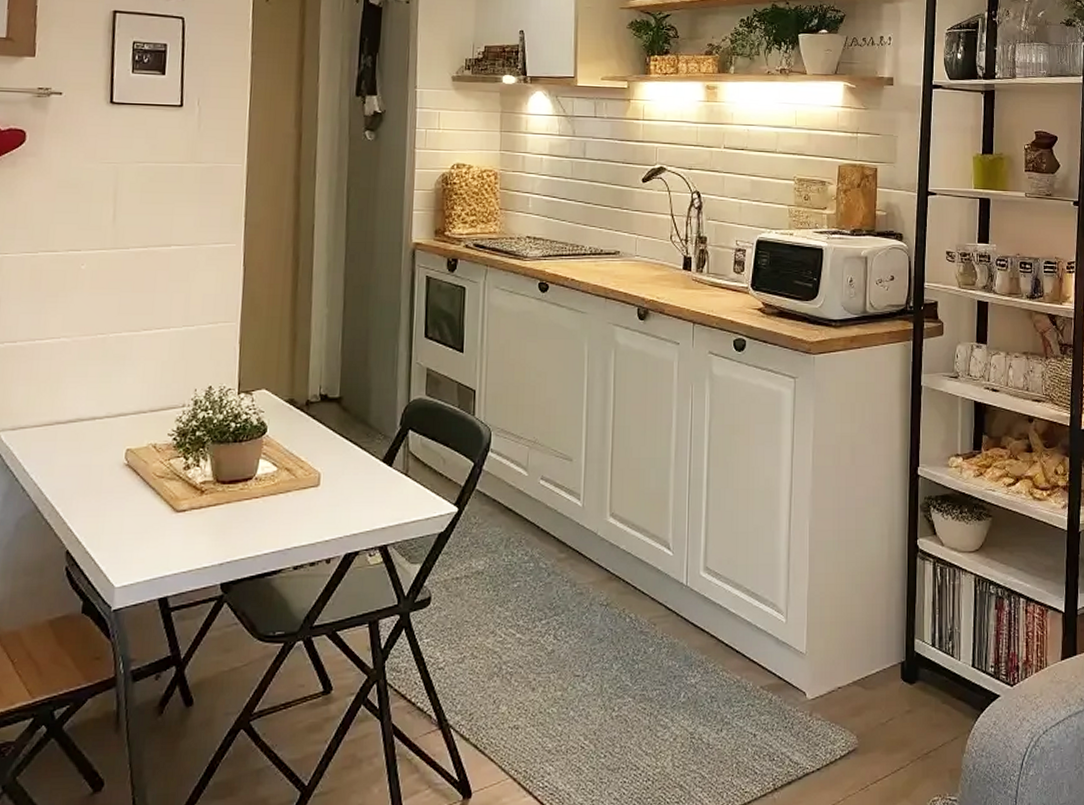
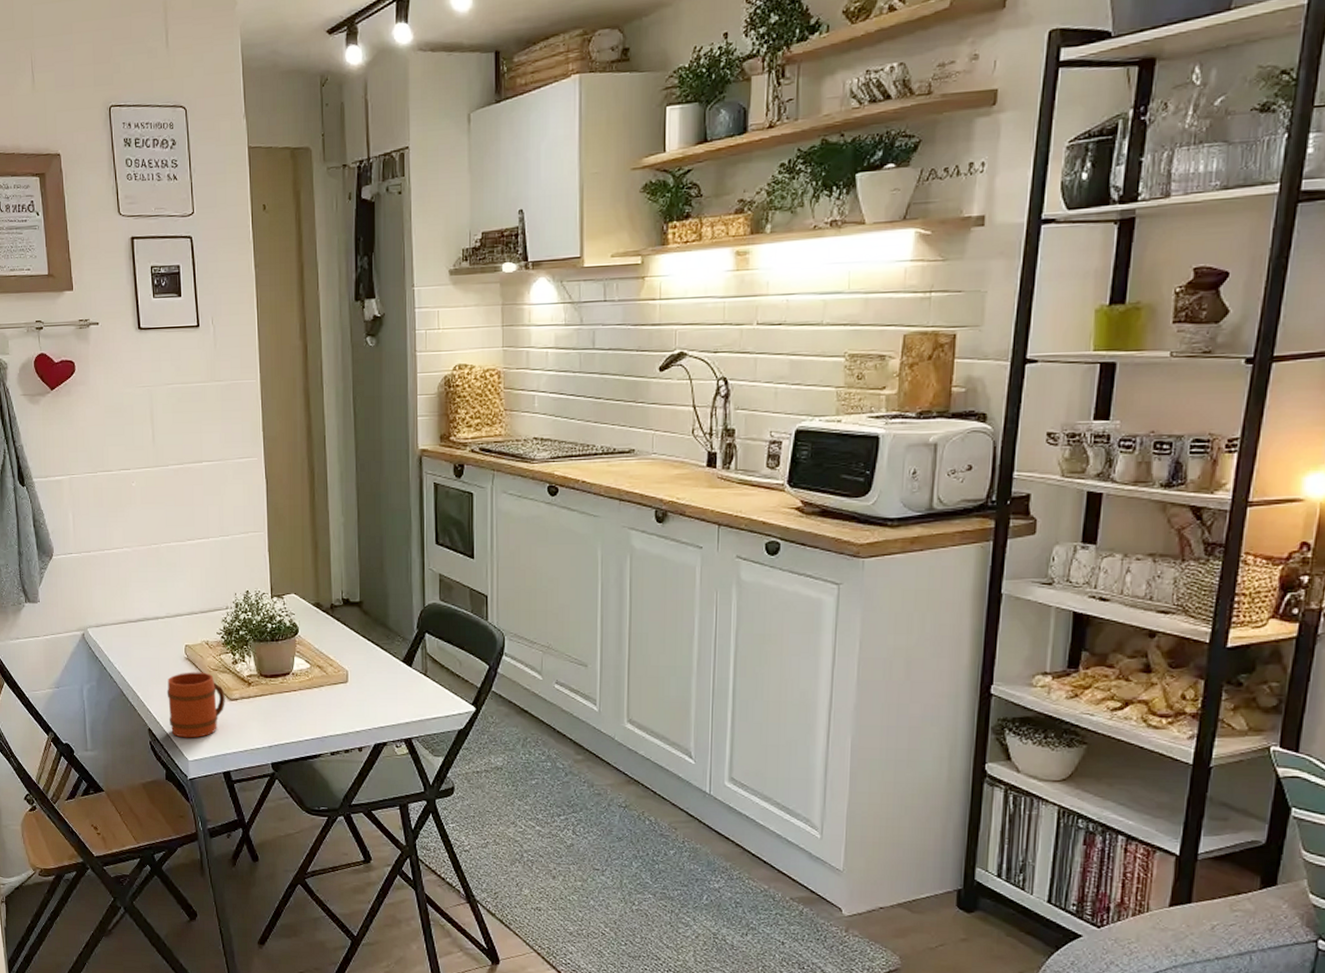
mug: none [94,480,171,560] -> present [166,672,225,738]

